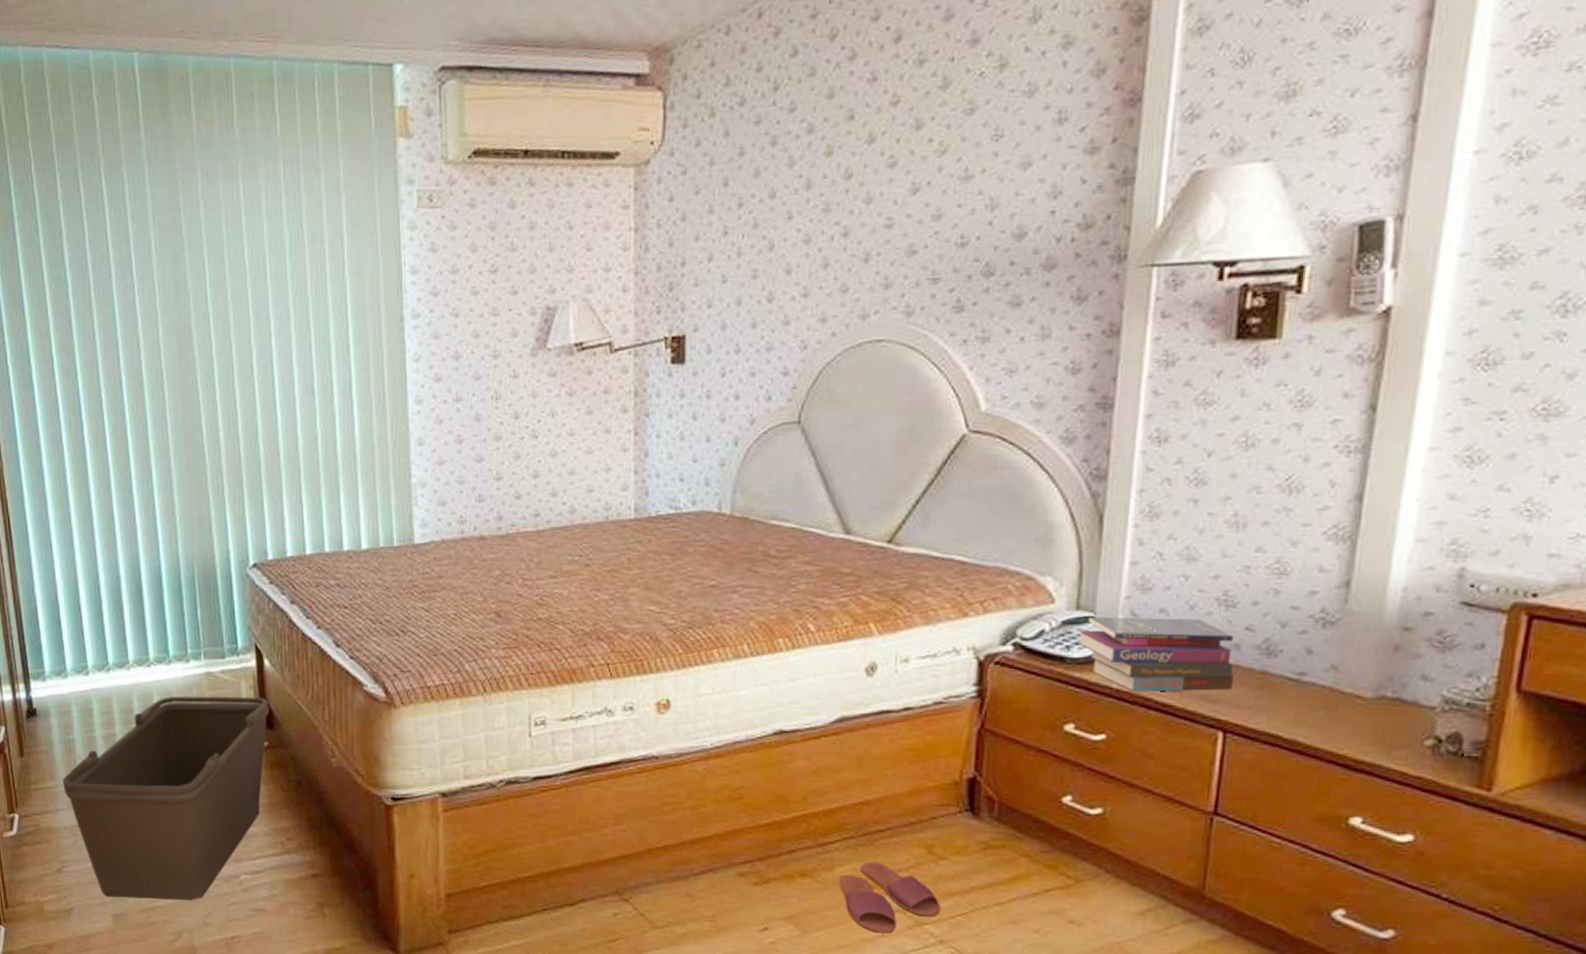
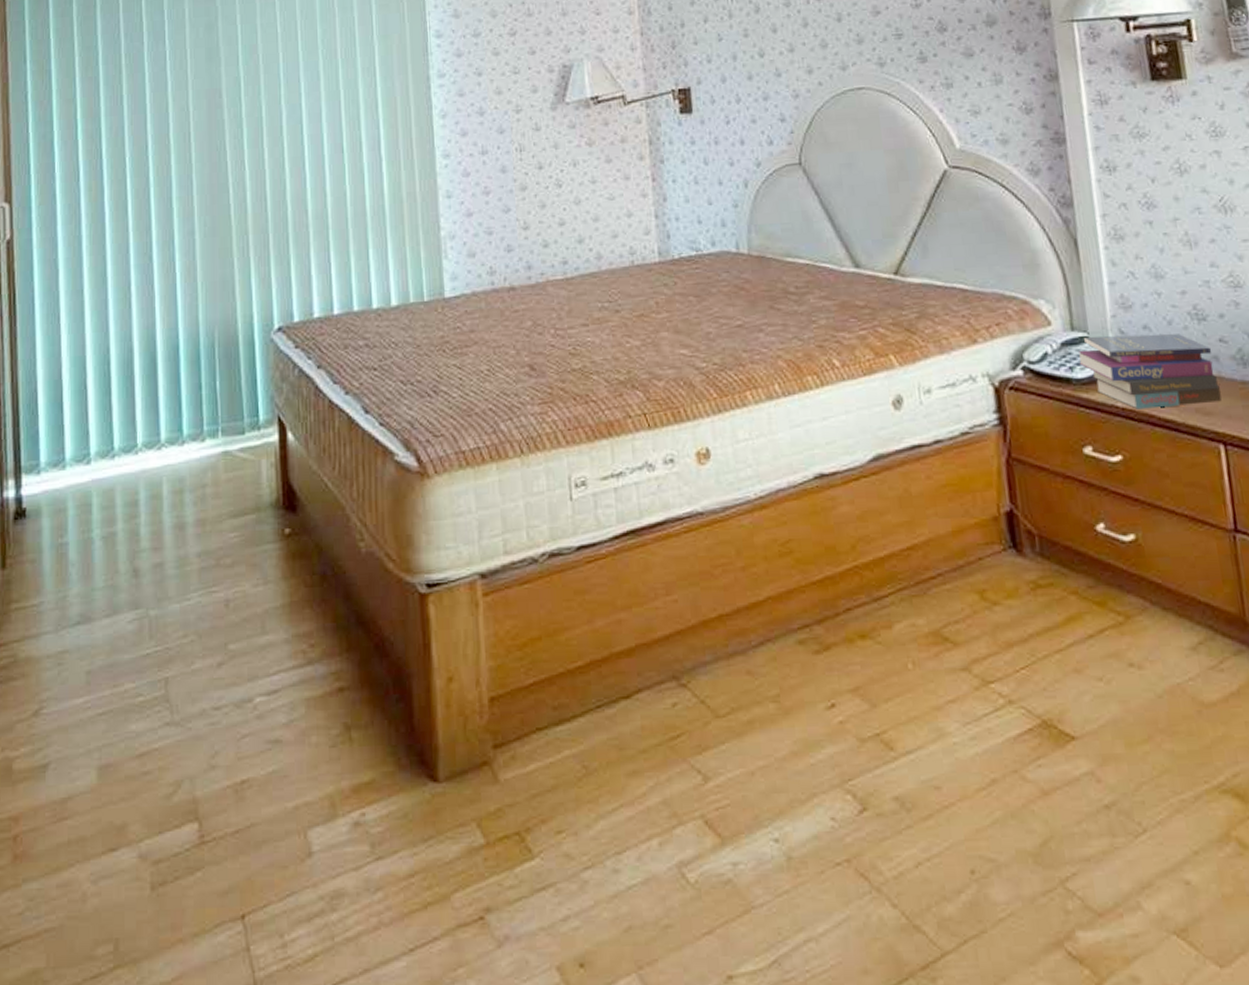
bicycle basket: present [63,696,269,900] -> none [50,476,292,743]
slippers: present [839,862,941,934] -> none [899,614,1004,698]

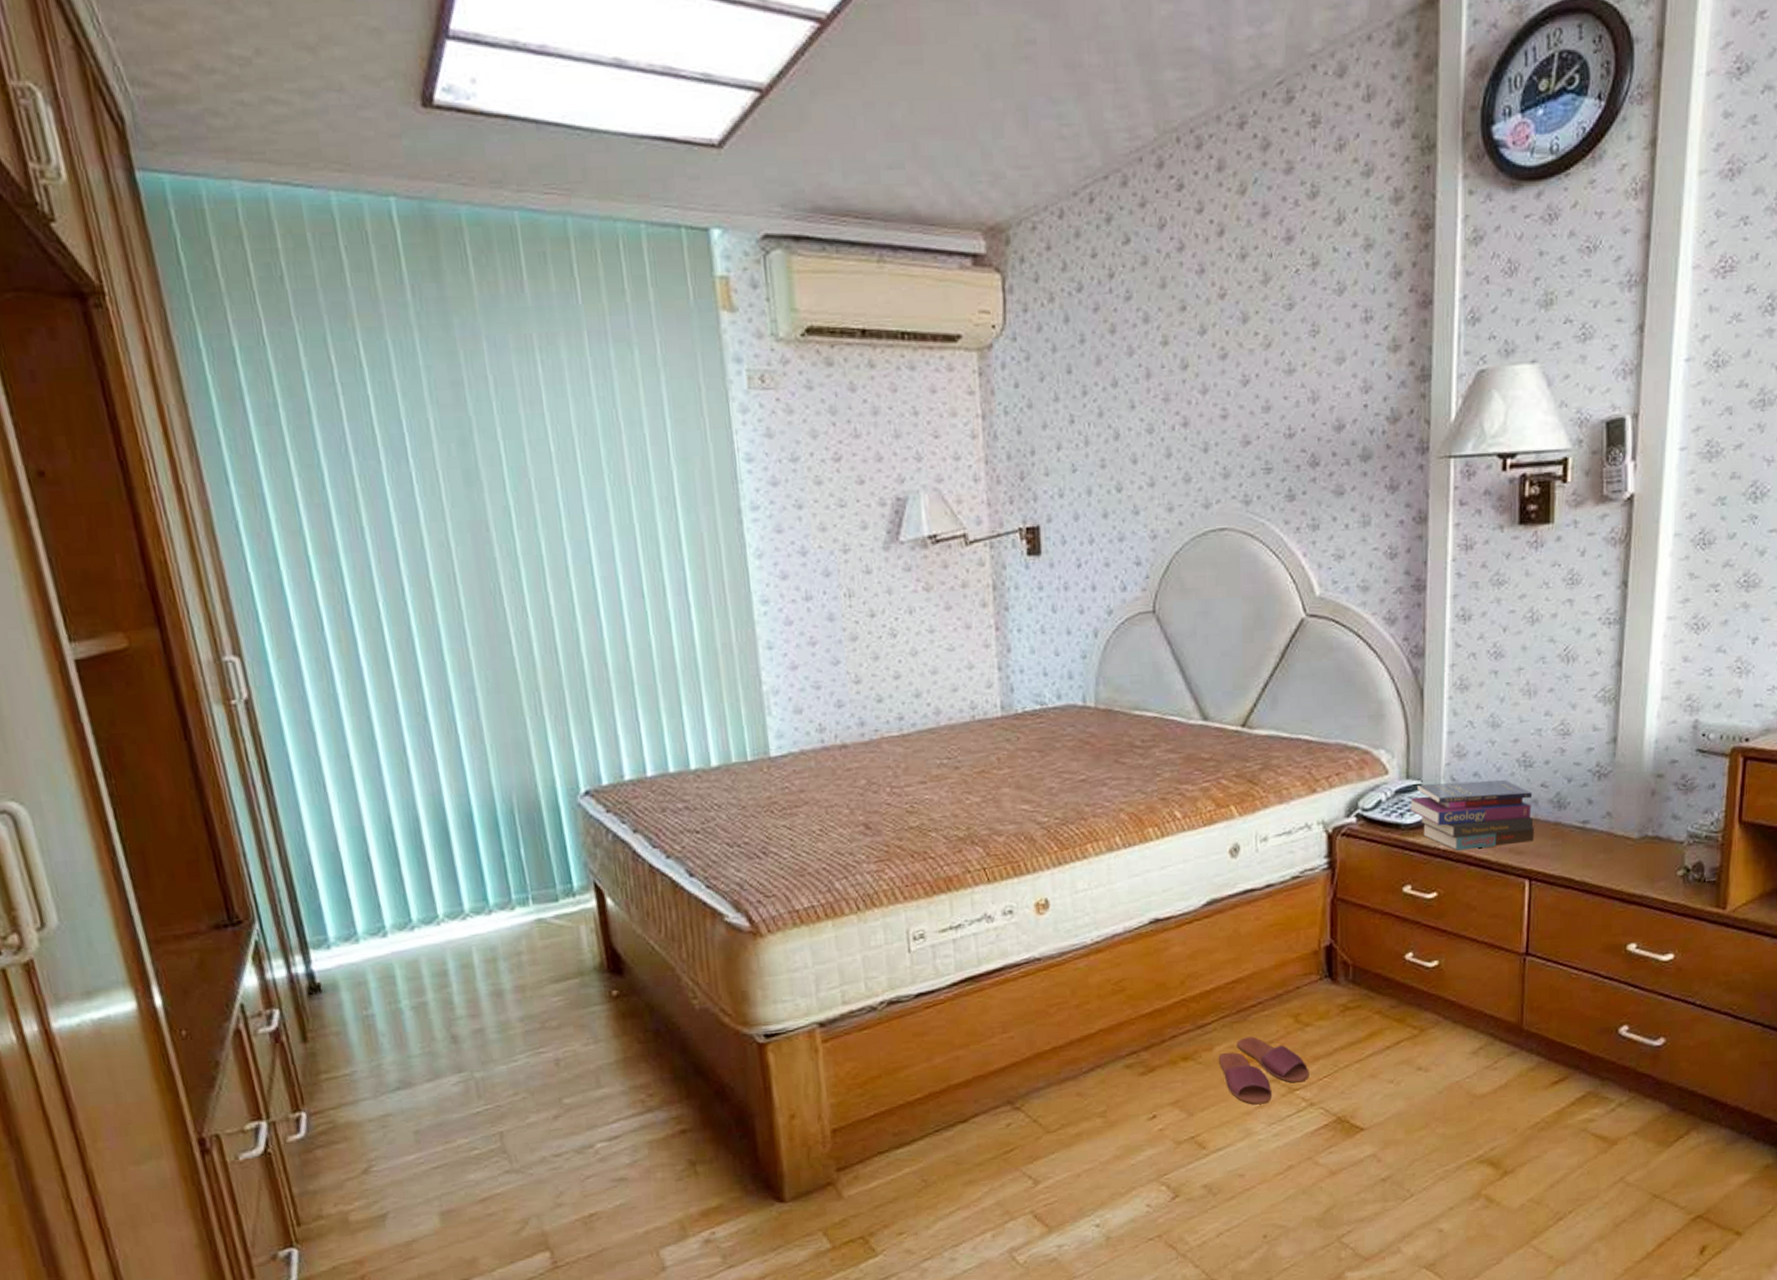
slippers: none [899,614,1004,698] -> present [1218,1036,1309,1105]

